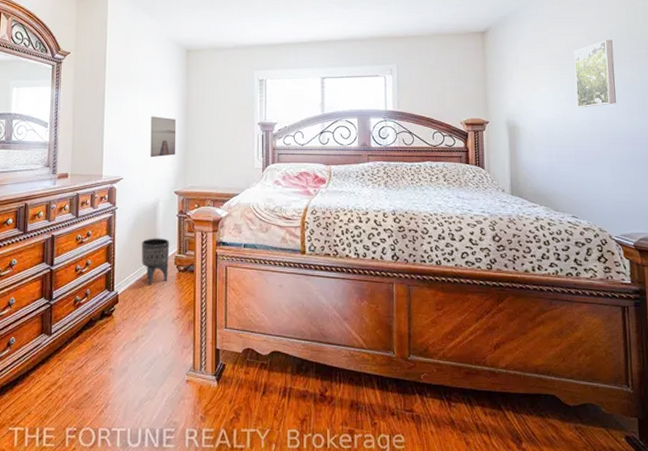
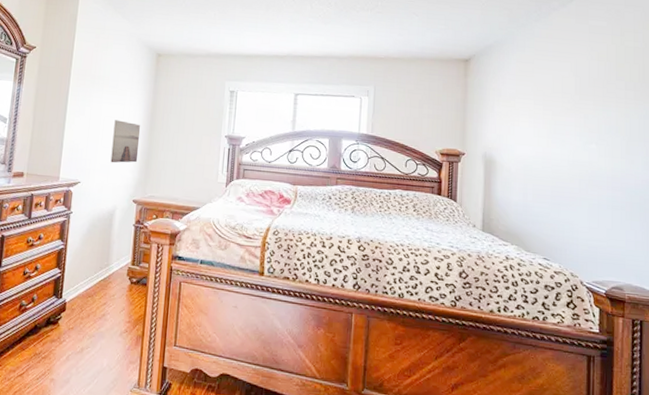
planter: present [141,238,170,286] -> none [93,246,124,296]
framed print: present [574,39,616,108] -> none [557,77,600,147]

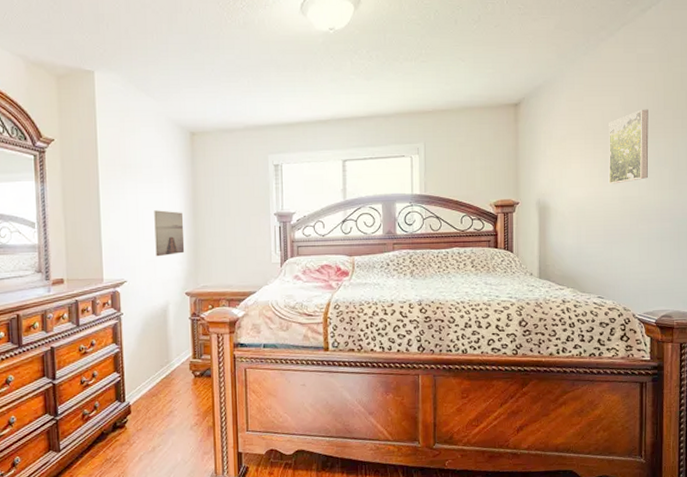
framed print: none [557,77,600,147] -> present [608,109,649,184]

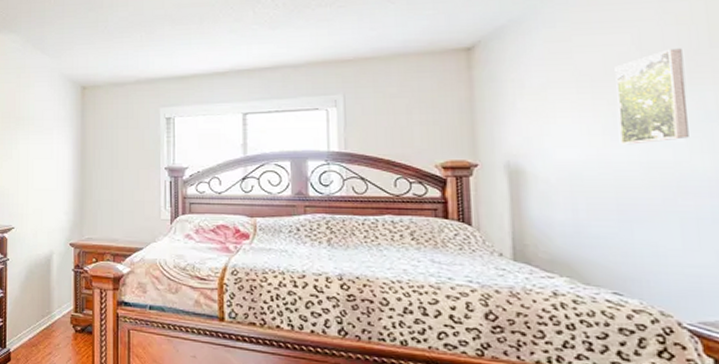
wall art: present [154,210,185,257] -> none [43,161,71,206]

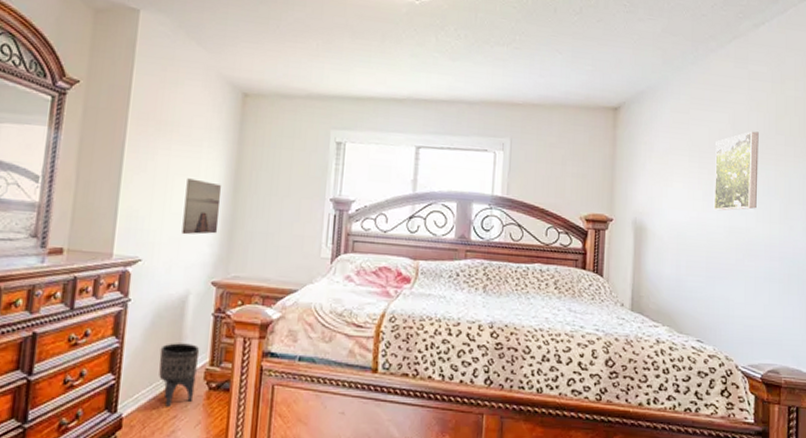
planter: none [34,293,65,345] -> present [159,343,200,407]
wall art: none [43,161,71,206] -> present [182,178,222,235]

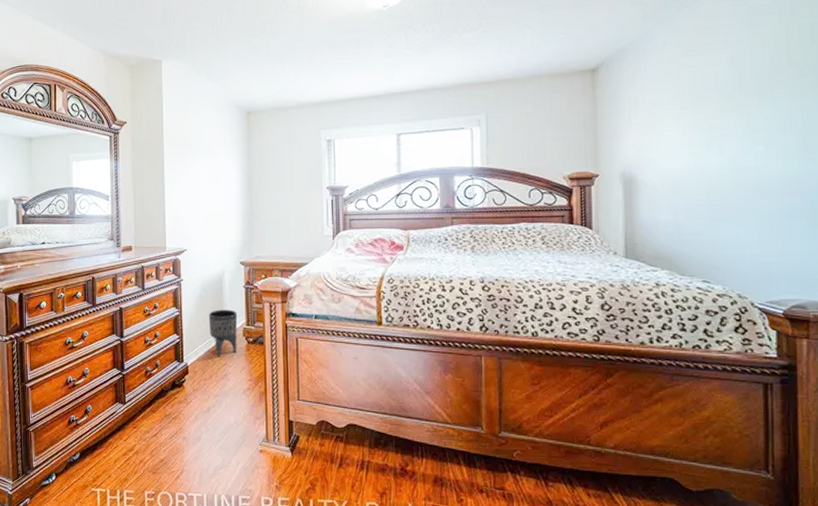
wall art: present [182,178,222,235] -> none [212,184,240,228]
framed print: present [713,131,759,211] -> none [712,67,768,154]

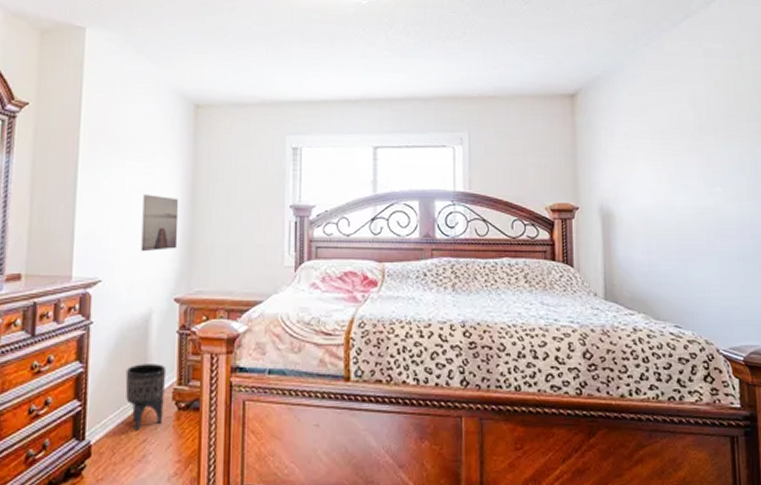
wall art: none [212,184,240,228] -> present [141,194,179,252]

